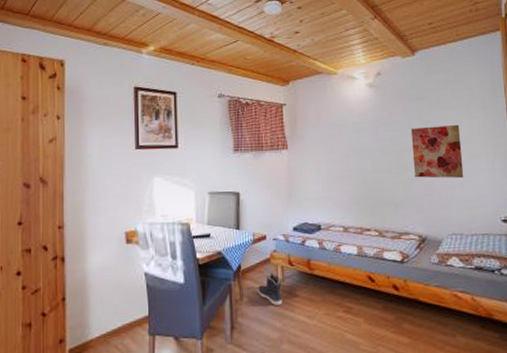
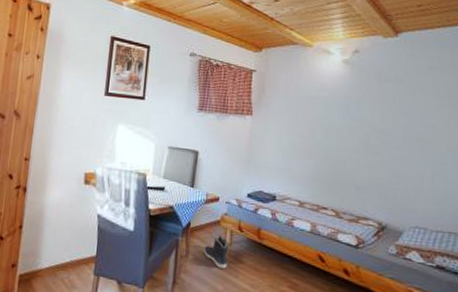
wall art: present [410,124,464,179] -> none [381,111,438,171]

